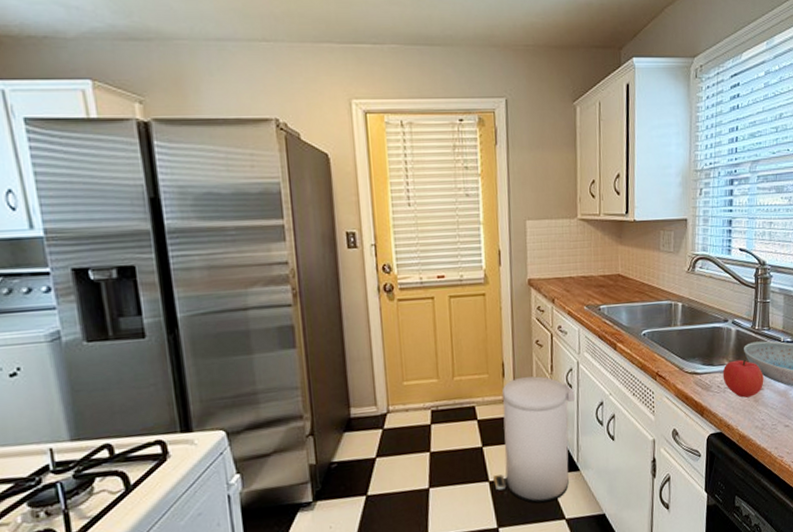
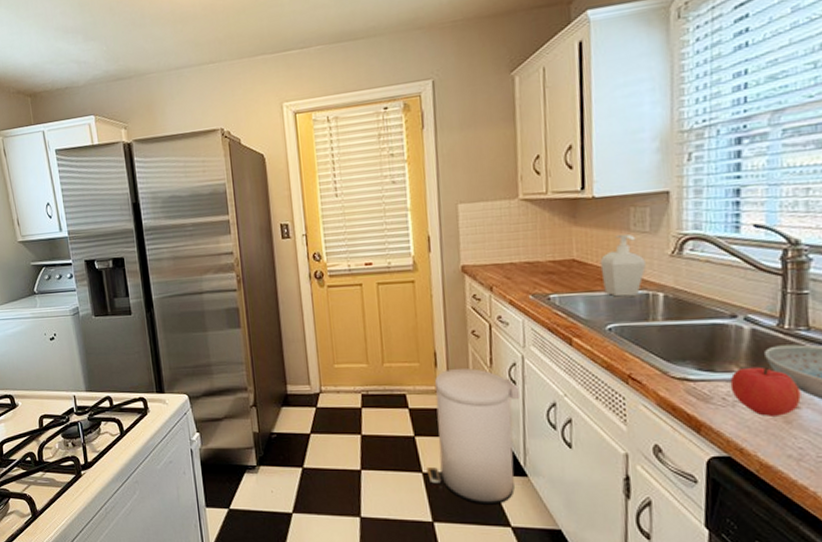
soap bottle: none [638,253,671,307] -> present [599,233,647,297]

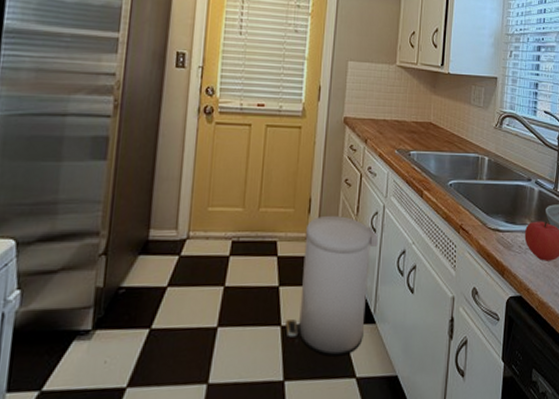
soap bottle: present [599,233,647,297] -> none [448,106,480,158]

